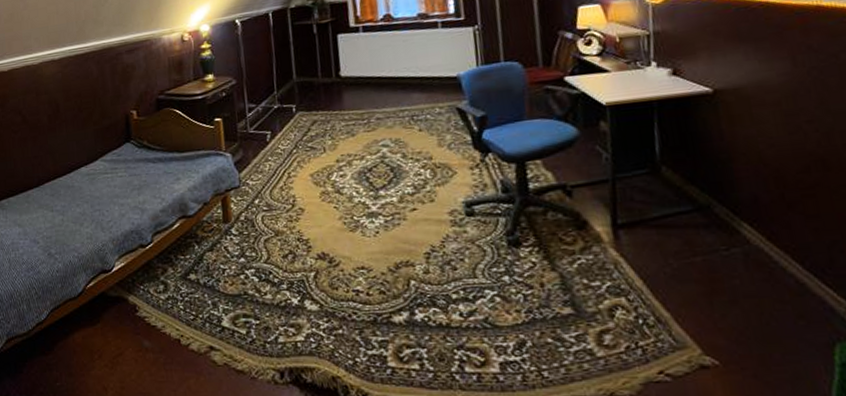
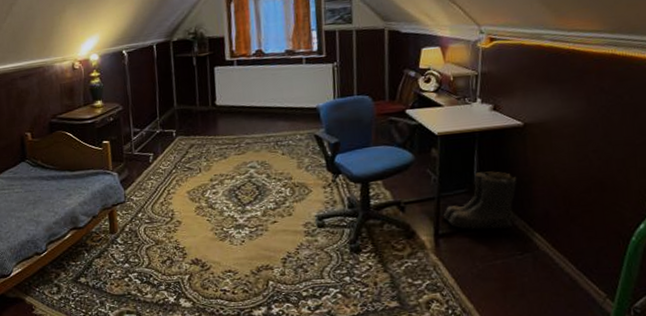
boots: none [620,147,712,219] -> present [443,171,516,230]

